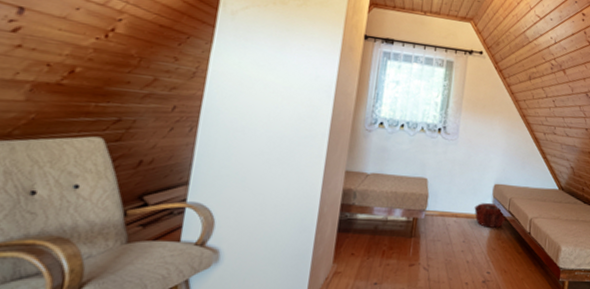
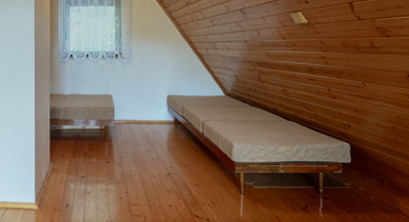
woven basket: present [474,202,506,228] -> none [153,110,181,131]

